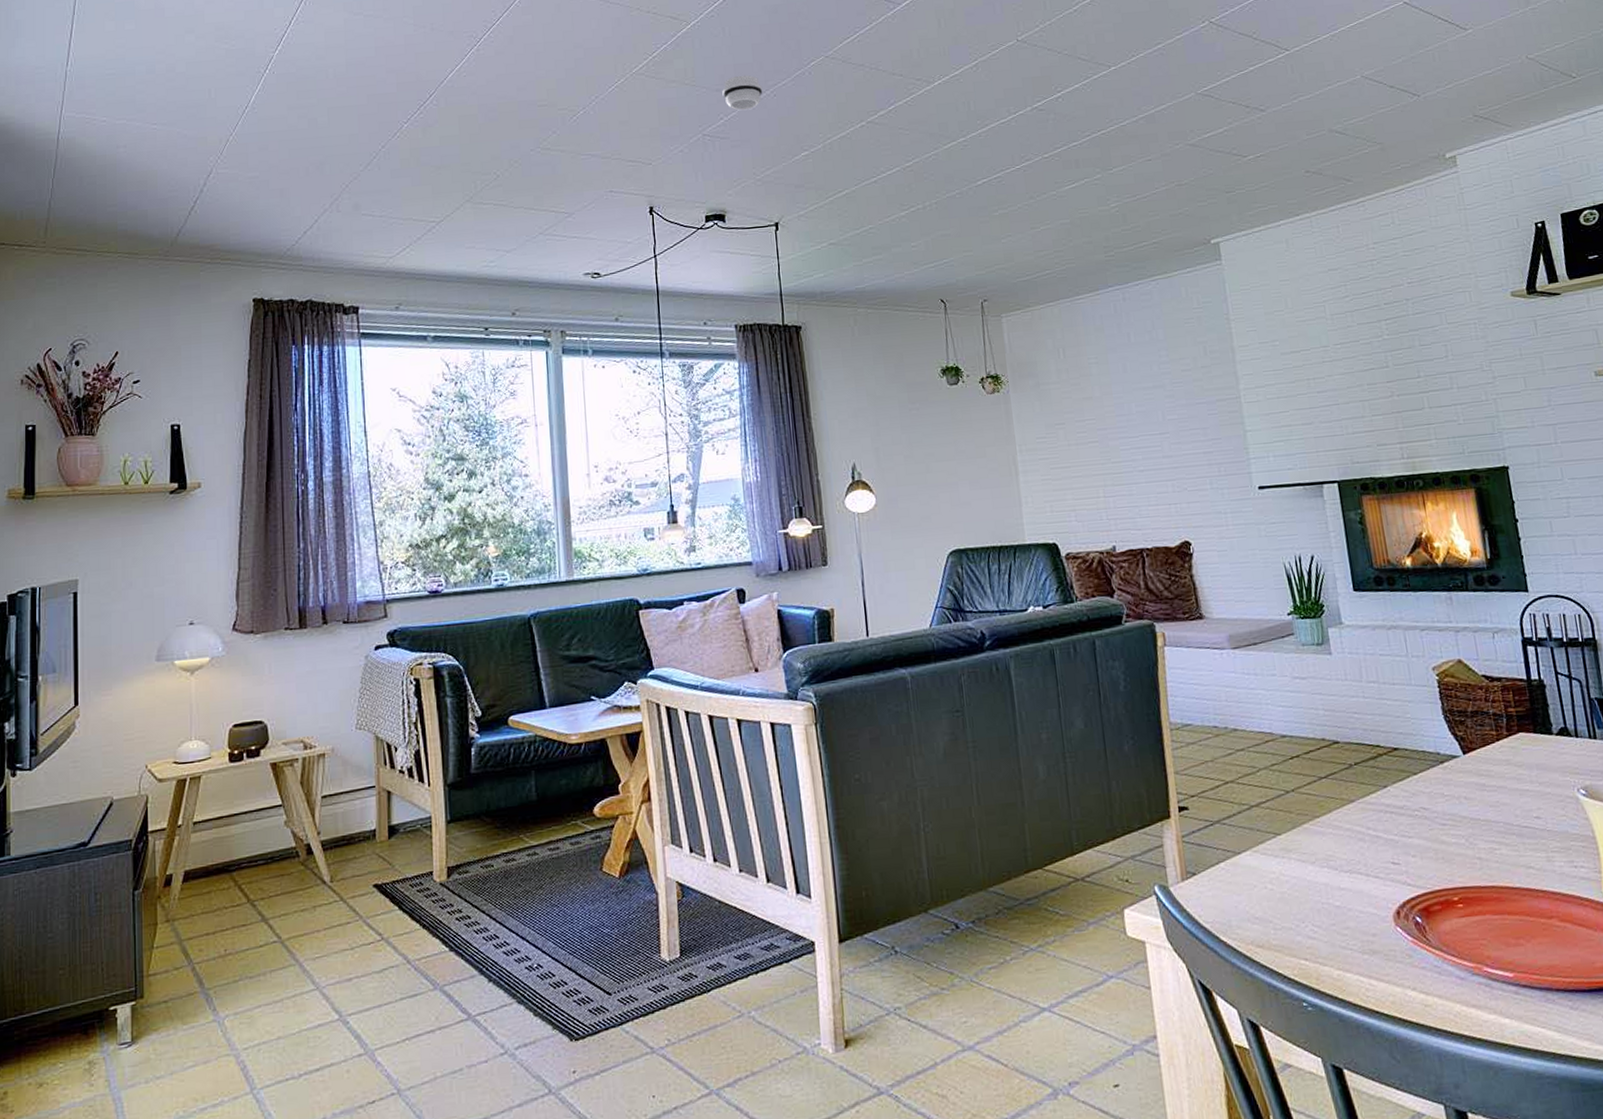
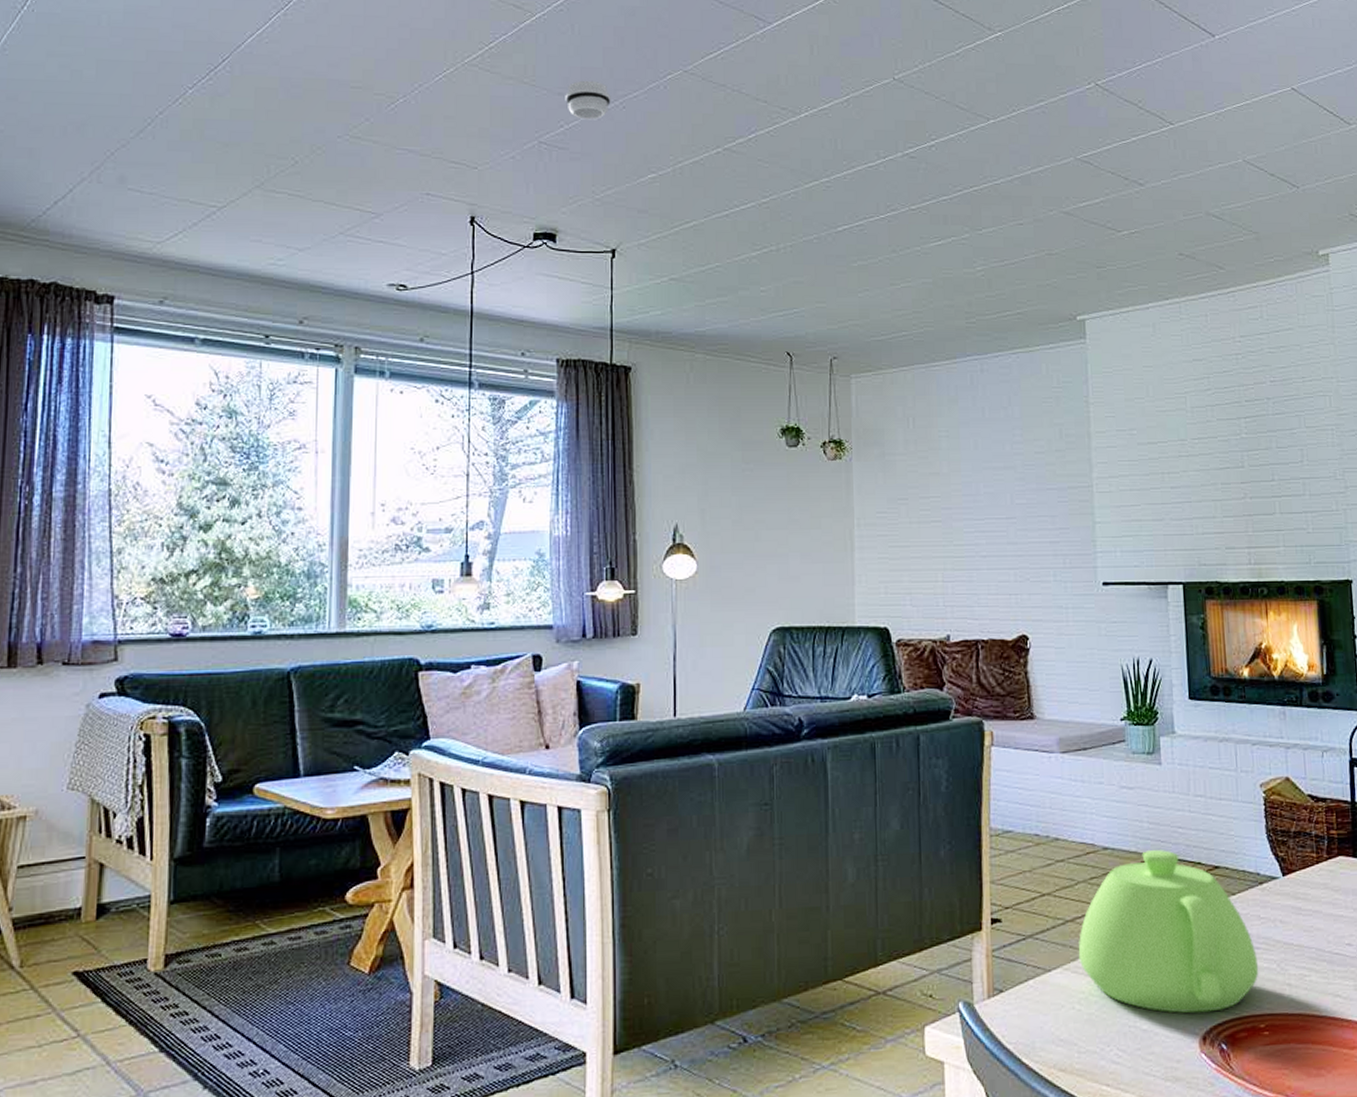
teapot: none [1265,735,1448,890] -> present [1078,850,1259,1014]

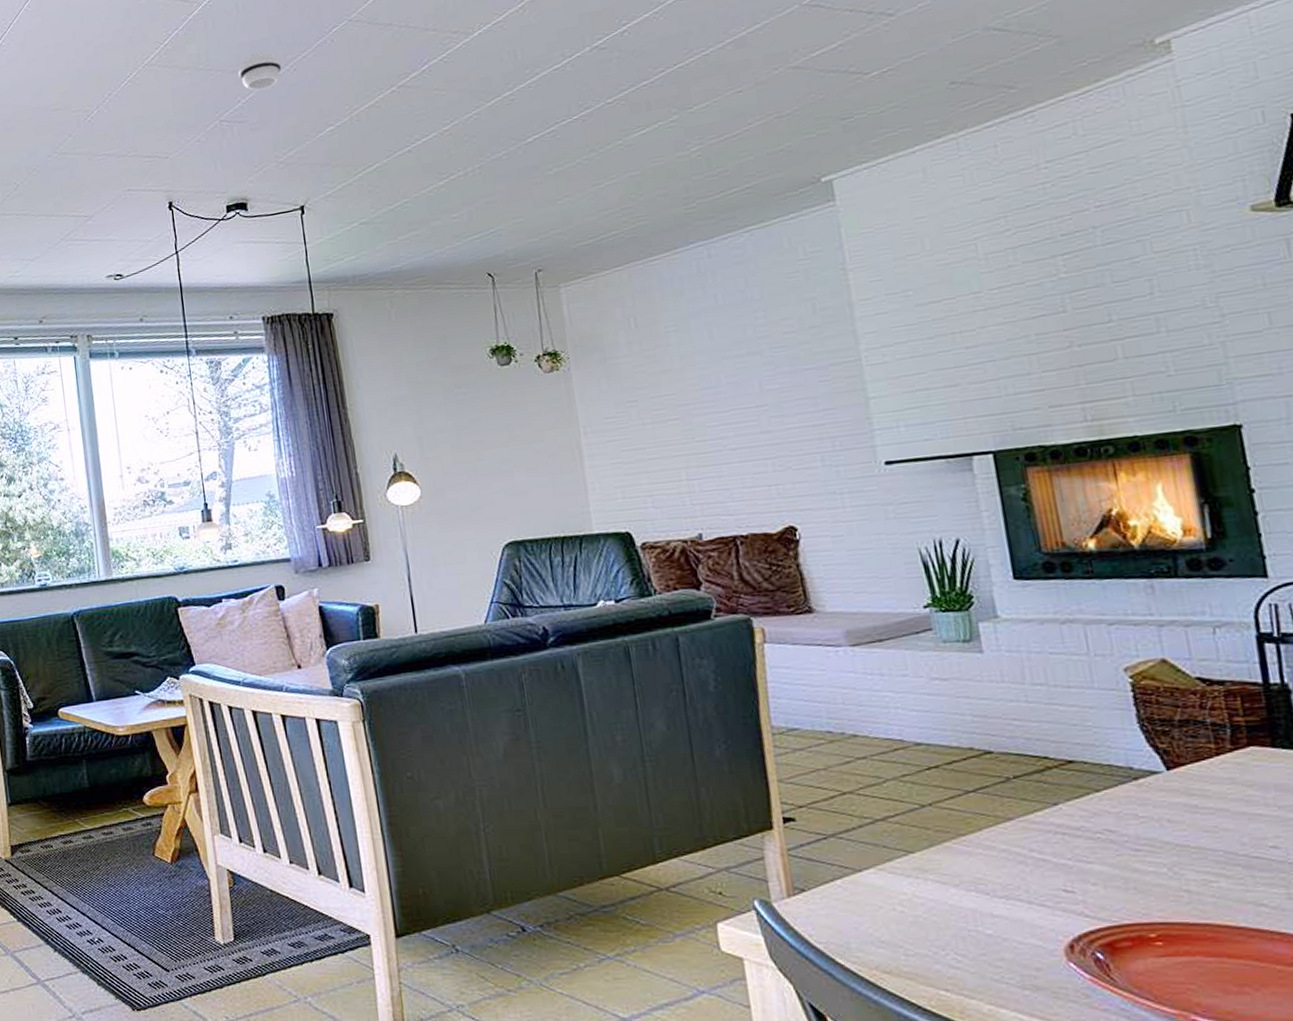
teapot: present [1078,850,1259,1014] -> none [893,744,1143,920]

